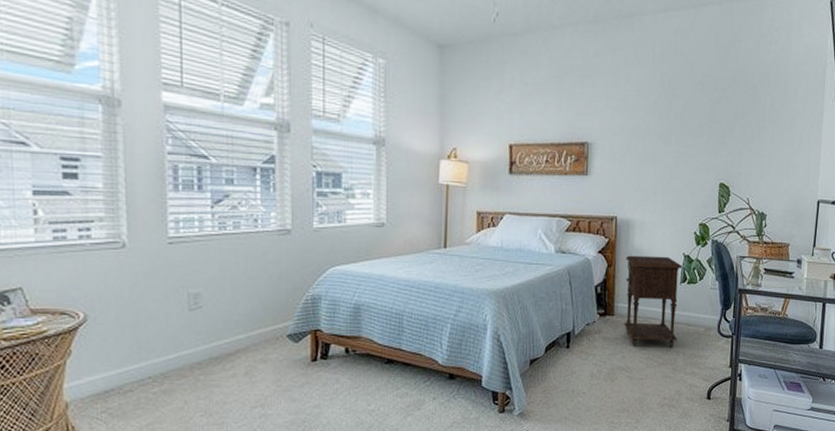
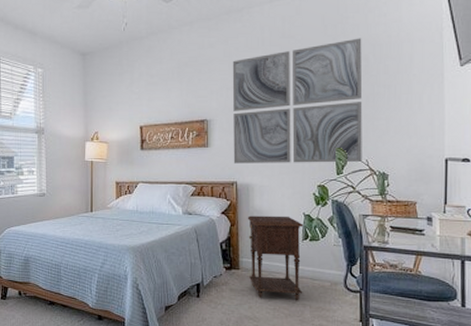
wall art: none [614,64,753,200] -> present [232,38,363,164]

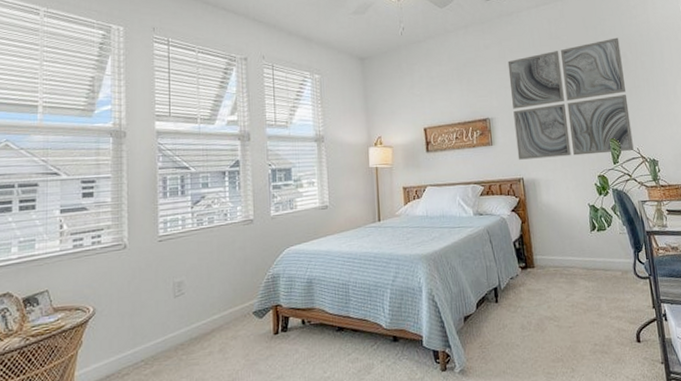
nightstand: present [247,215,304,301] -> none [536,208,598,296]

